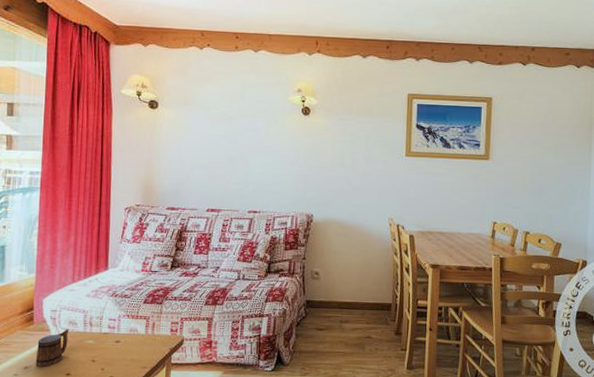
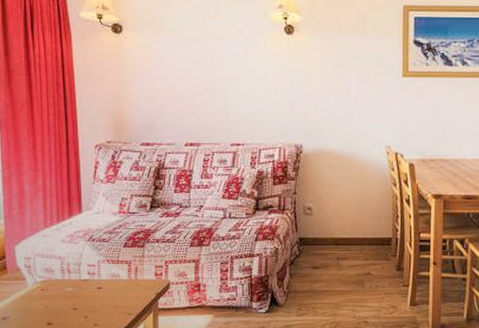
mug: present [35,329,69,367] -> none [13,277,46,317]

